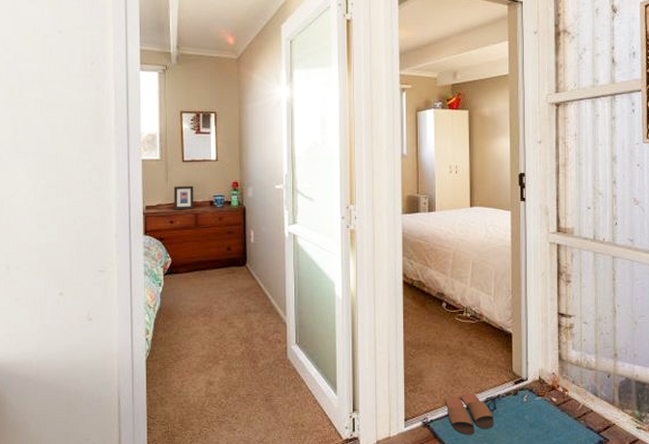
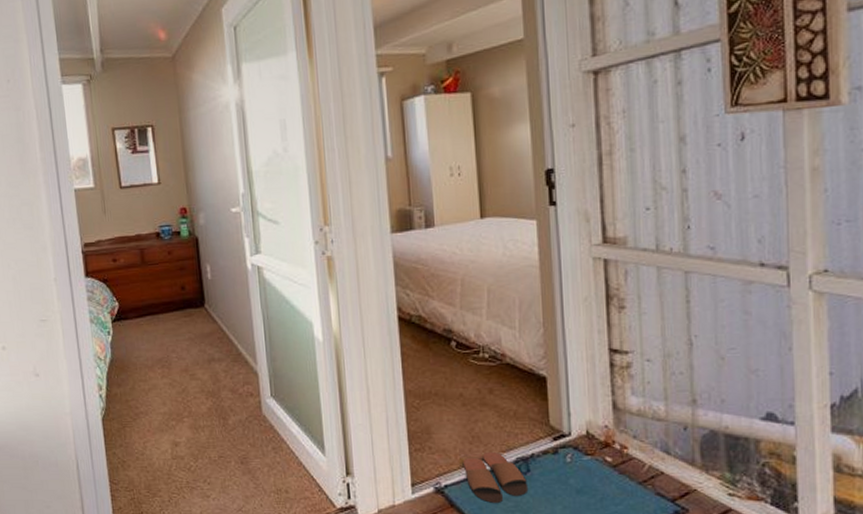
picture frame: present [174,185,194,210] -> none [113,215,138,246]

